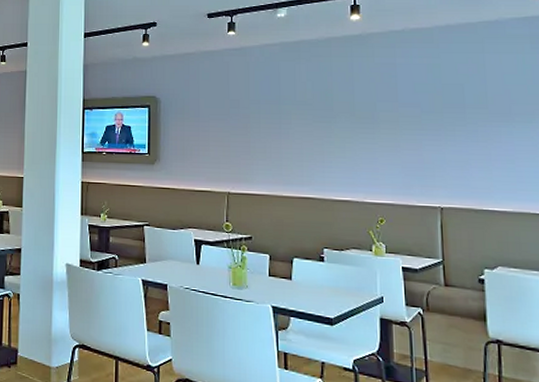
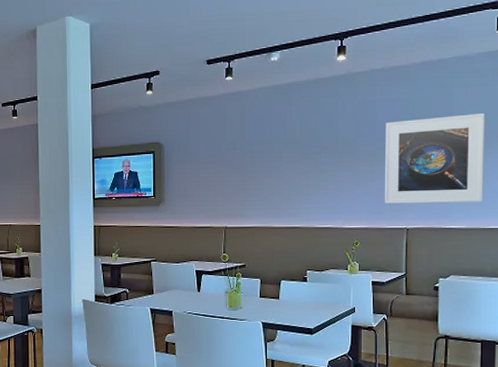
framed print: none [409,82,531,184] -> present [384,112,486,204]

